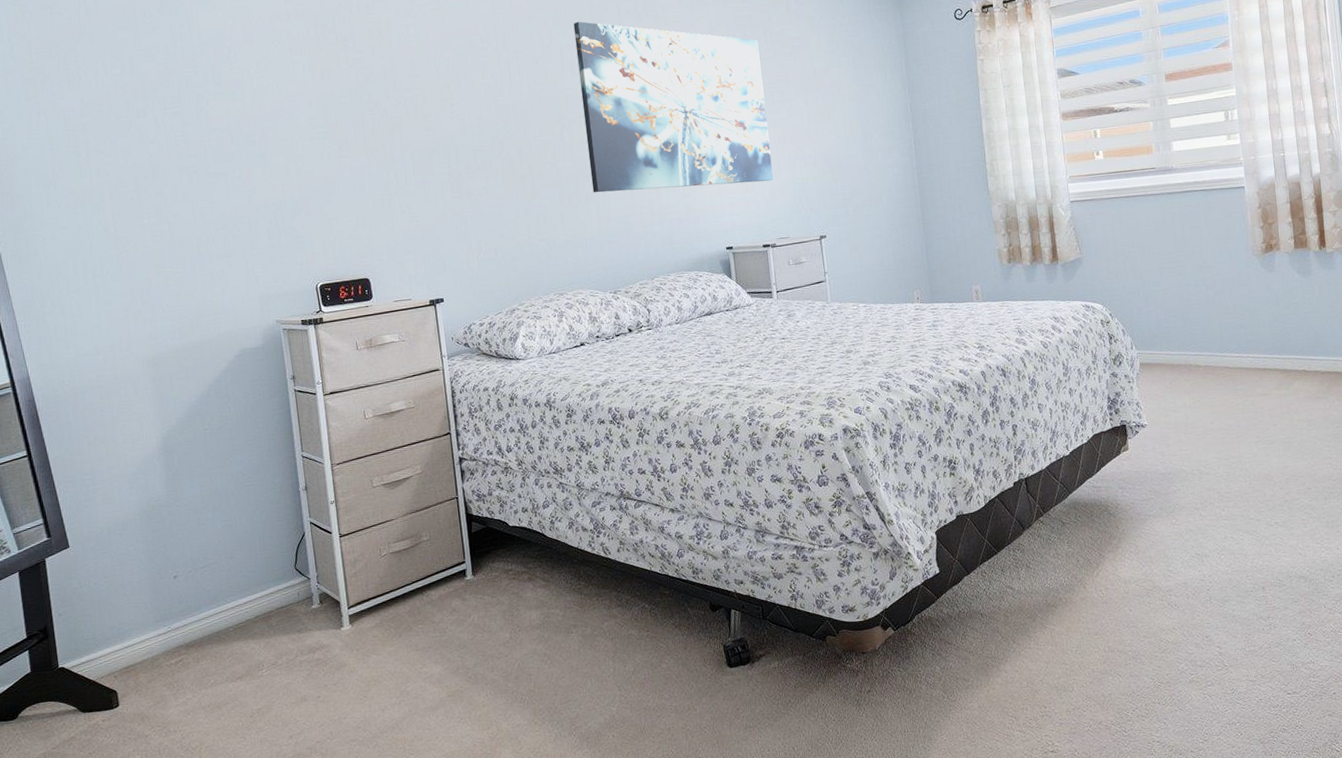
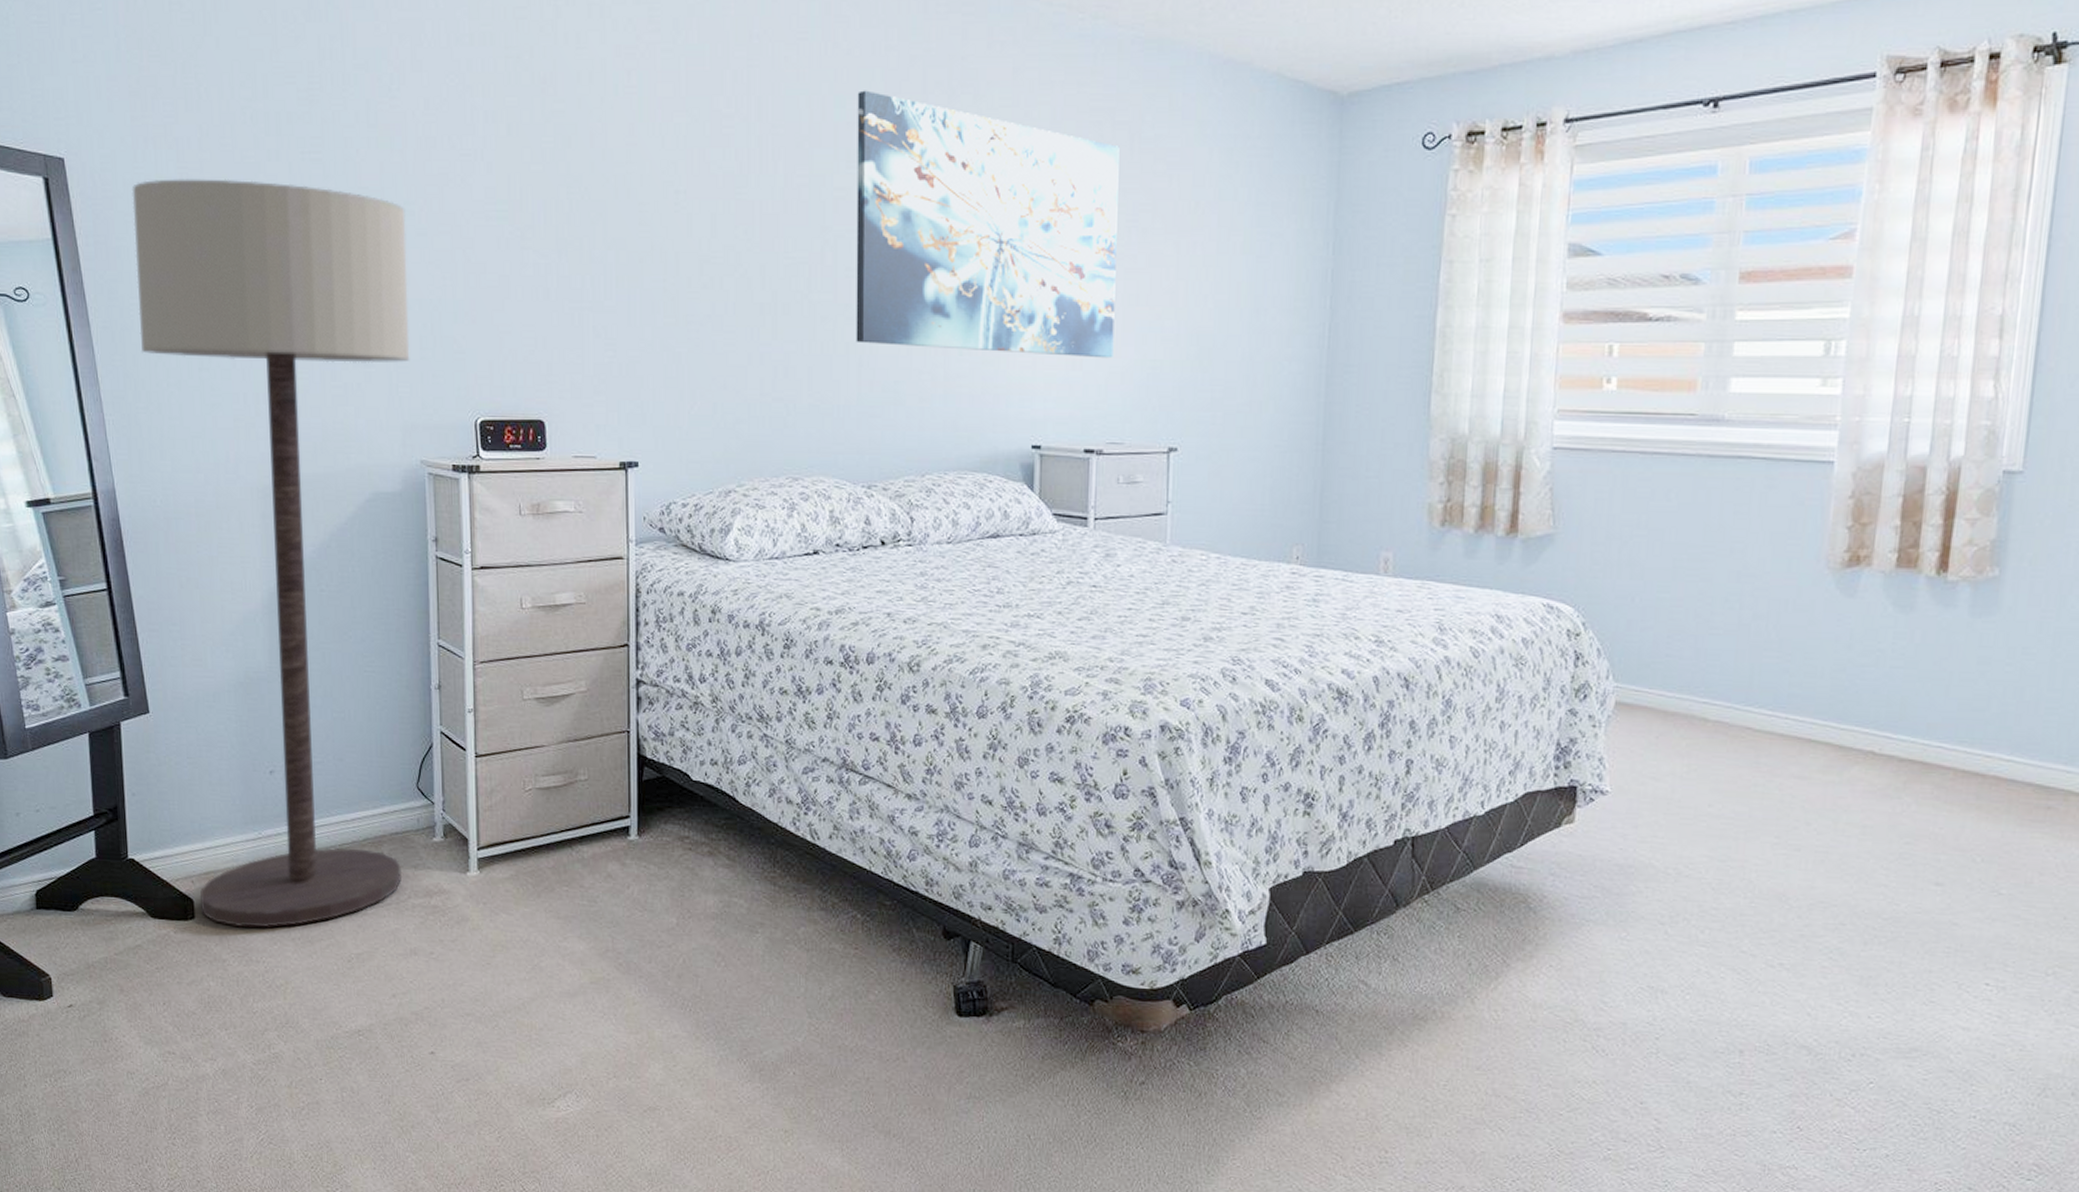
floor lamp: none [29,132,290,707] -> present [131,179,410,928]

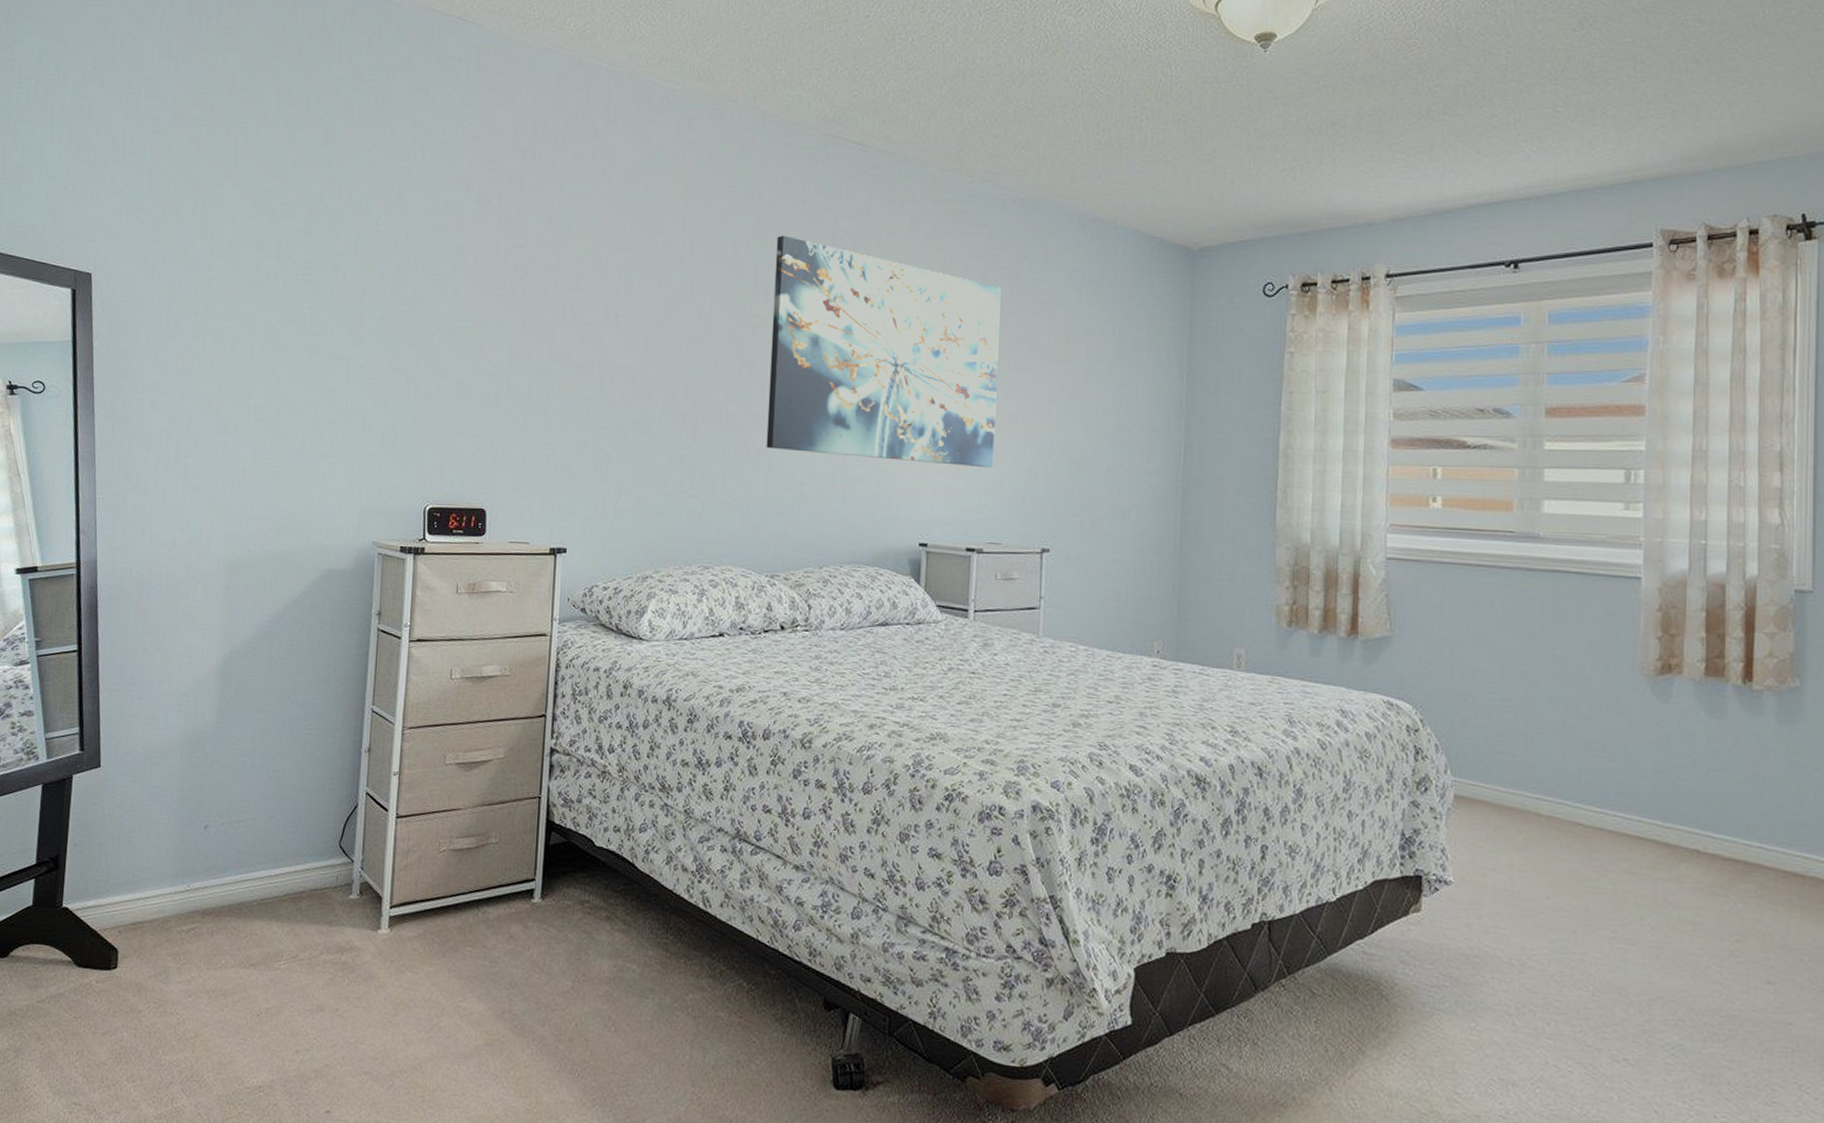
floor lamp: present [131,179,410,928] -> none [124,293,380,980]

